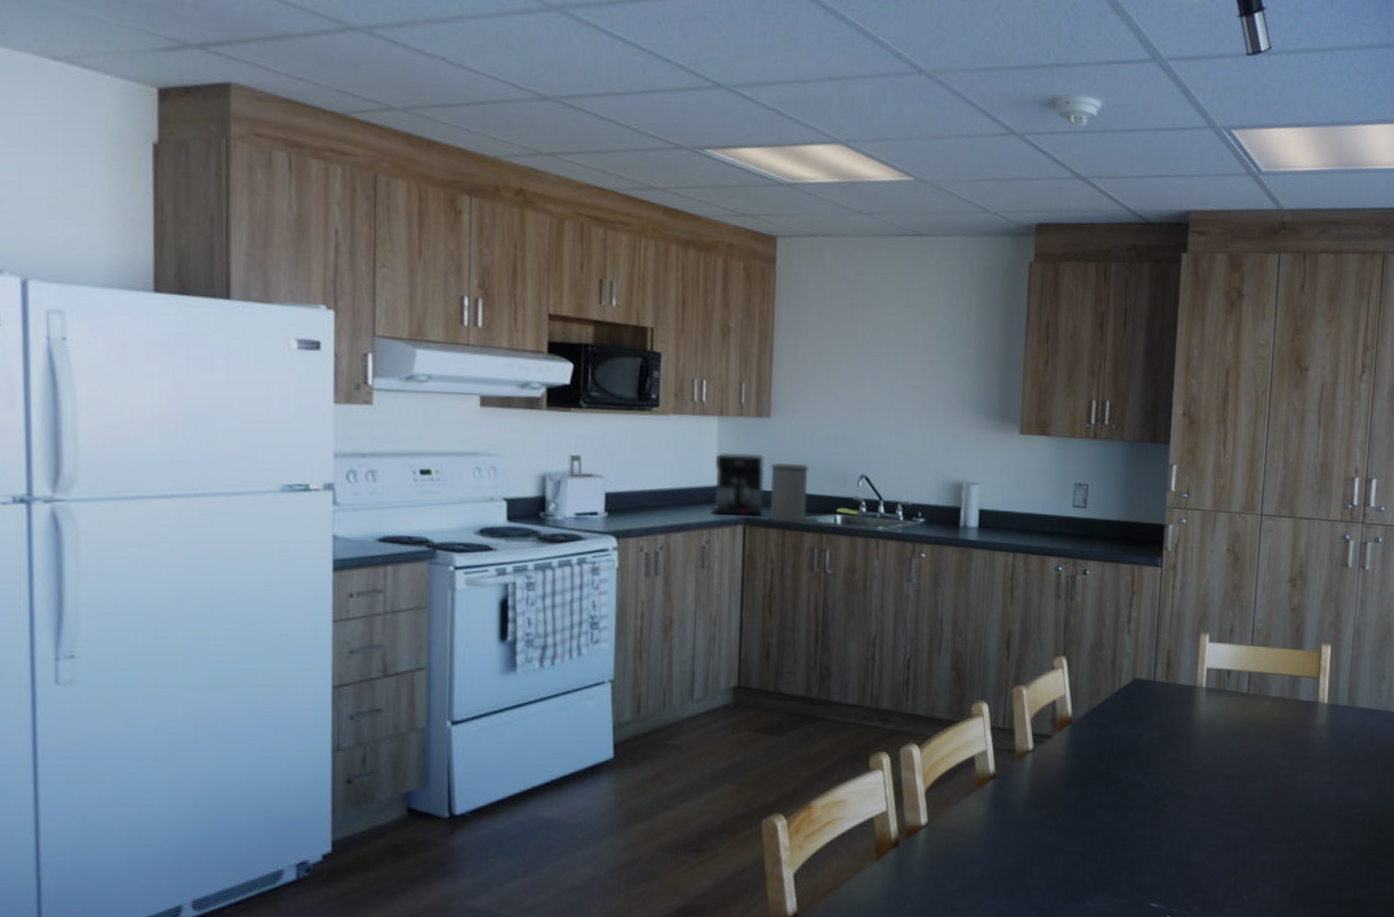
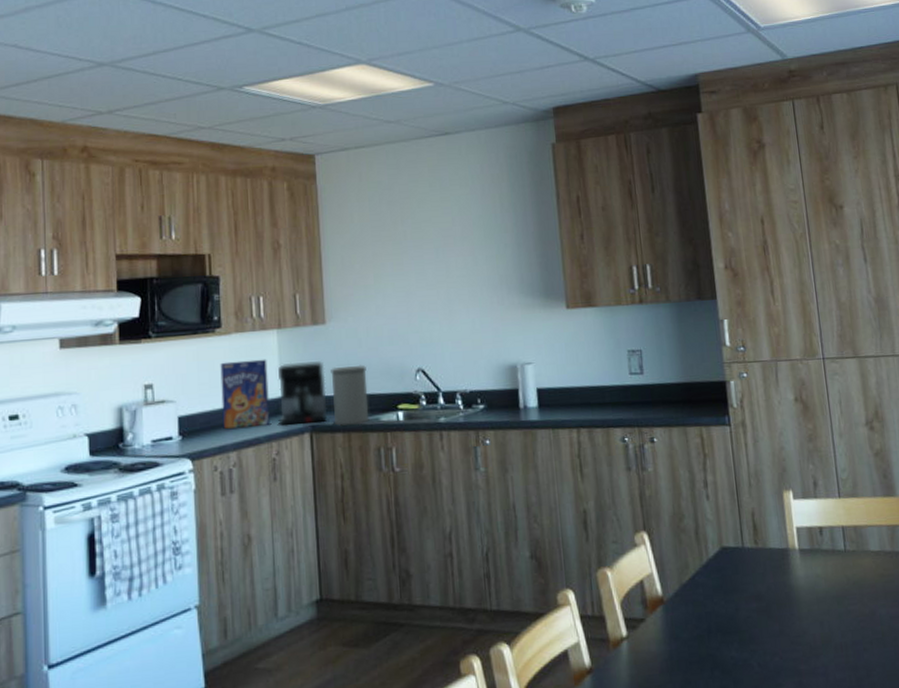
cereal box: none [652,443,705,512] -> present [220,359,270,429]

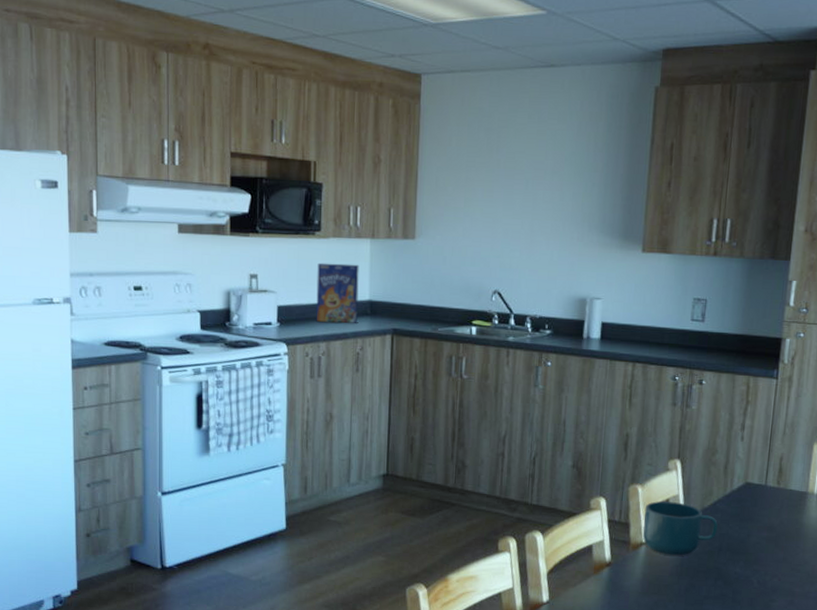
coffee maker: present [277,361,328,426] -> none [366,270,411,328]
canister: present [330,364,370,426] -> none [414,280,448,334]
cup: none [619,582,702,648] -> present [642,501,718,556]

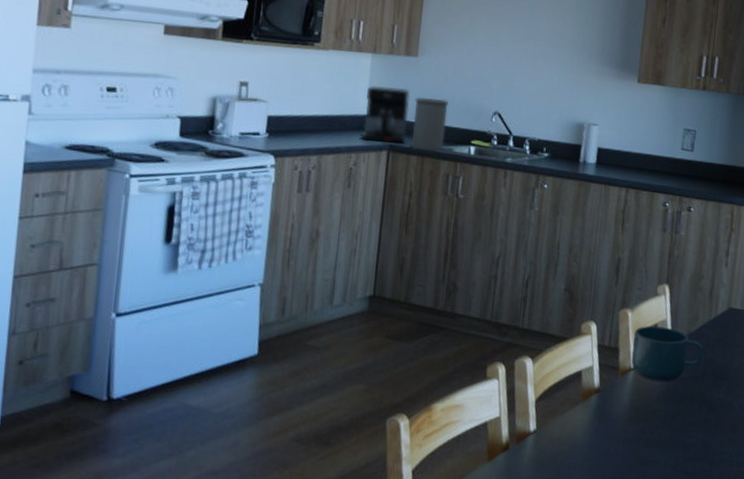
cereal box: present [316,262,359,323] -> none [308,74,358,138]
coffee maker: none [366,270,411,328] -> present [361,84,411,144]
canister: none [414,280,448,334] -> present [412,97,448,152]

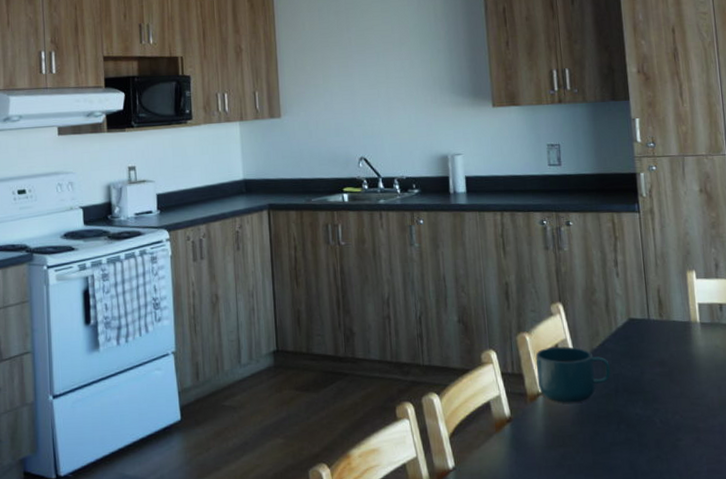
coffee maker: present [361,84,411,144] -> none [240,149,283,204]
canister: present [412,97,448,152] -> none [285,153,319,205]

